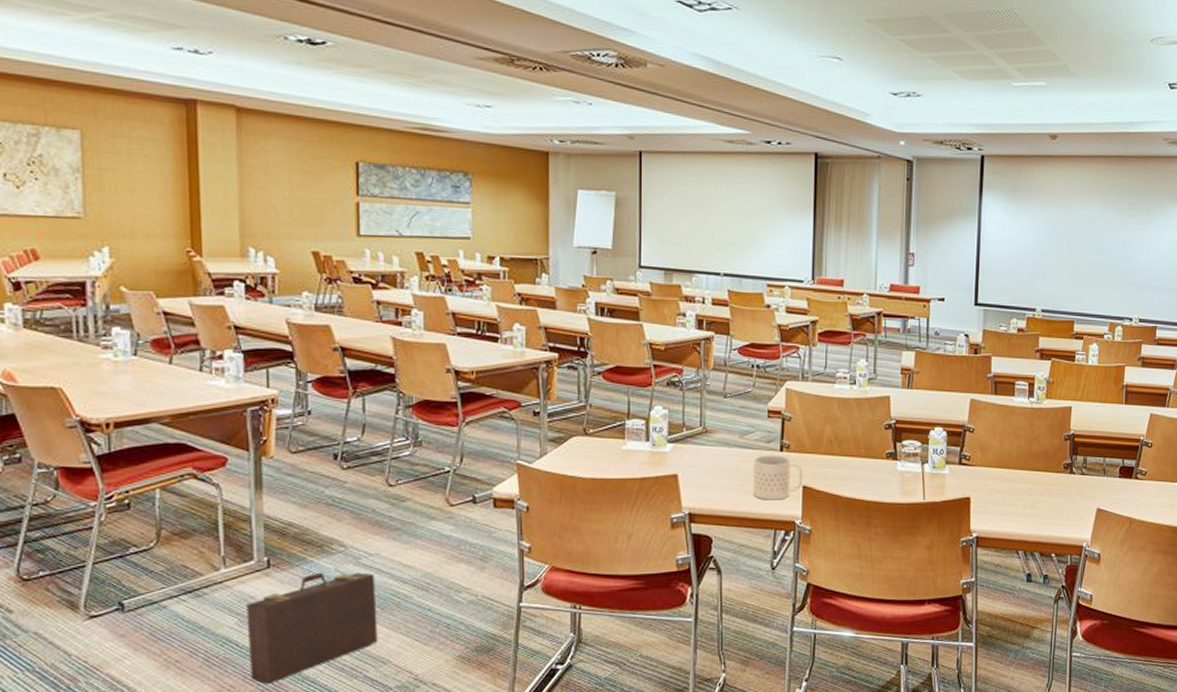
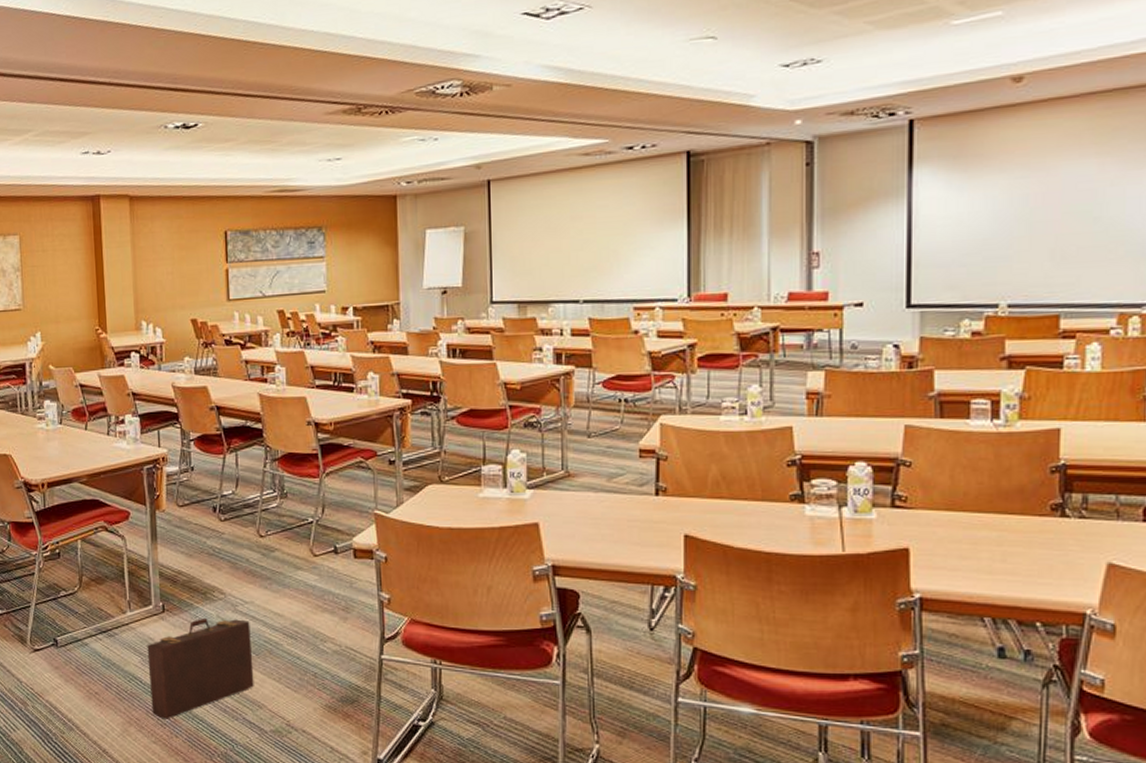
mug: present [752,455,802,500] -> none [624,500,683,551]

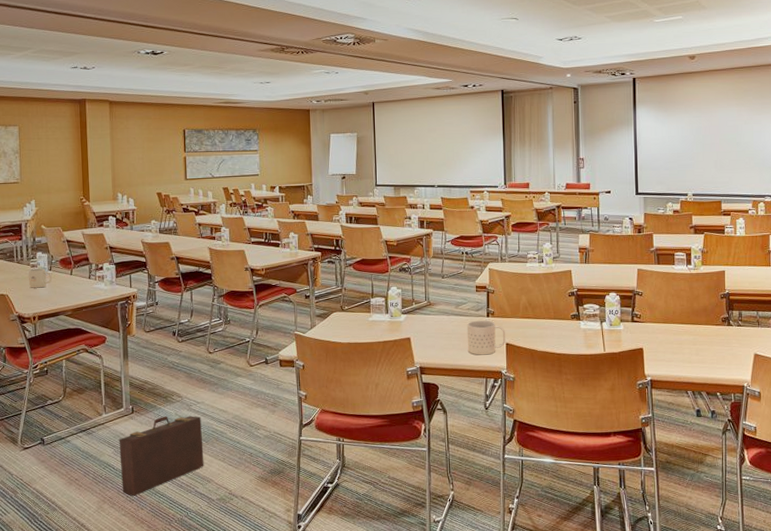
mug: none [34,421,64,447] -> present [28,269,53,288]
mug: none [624,500,683,551] -> present [466,320,505,355]

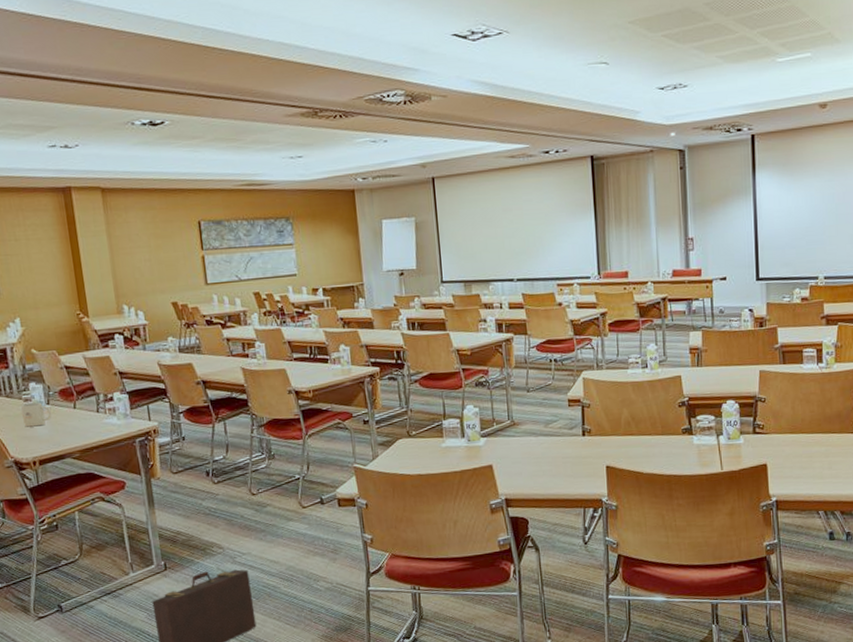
mug: present [466,320,505,355] -> none [558,439,605,482]

